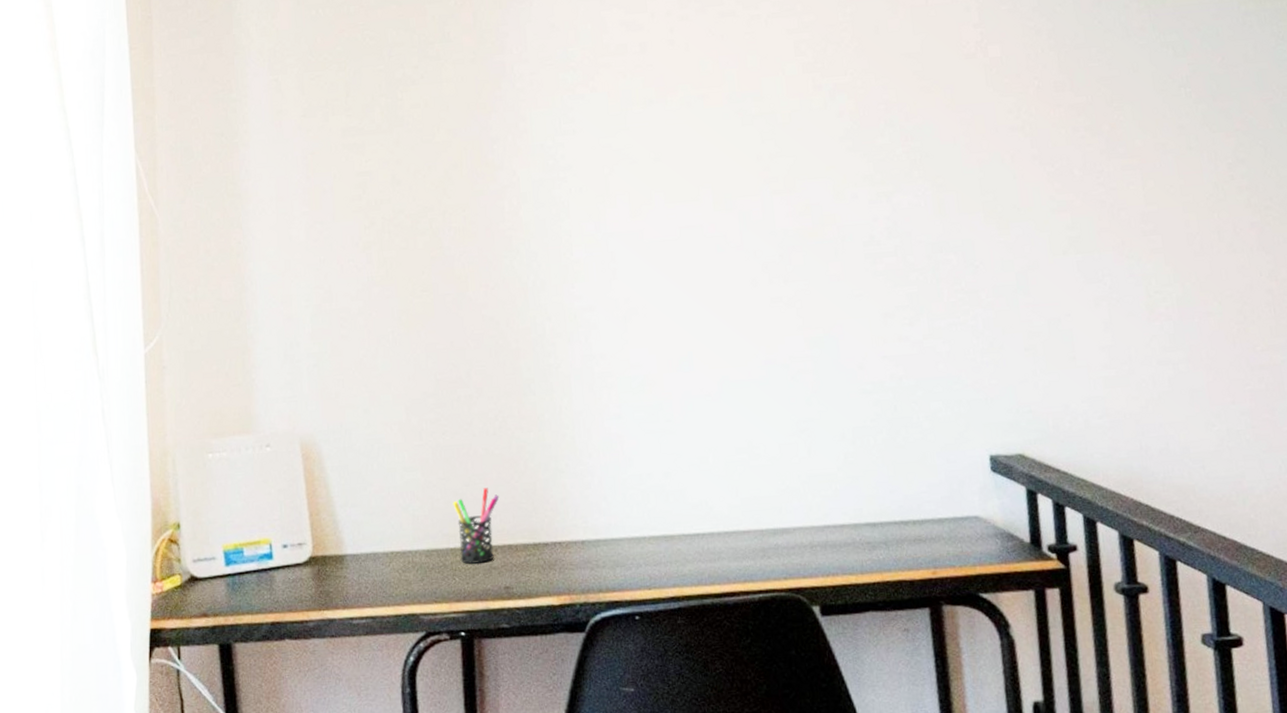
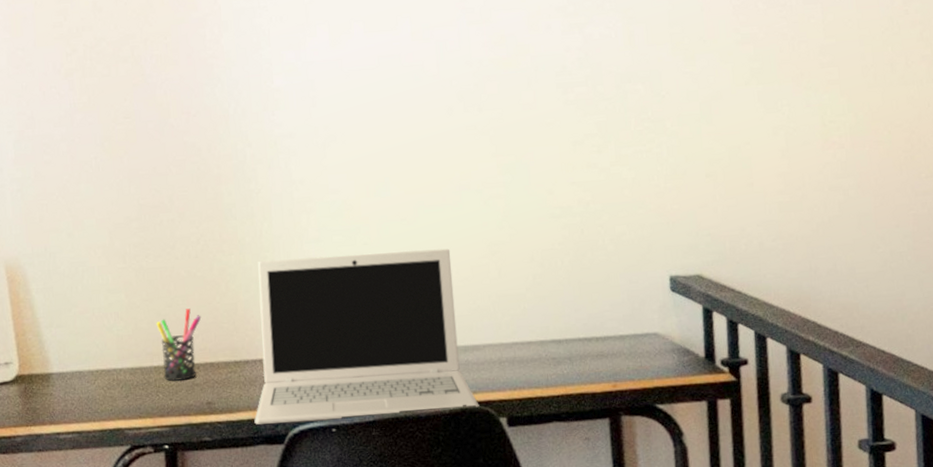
laptop: none [554,425,790,612] -> present [254,248,479,425]

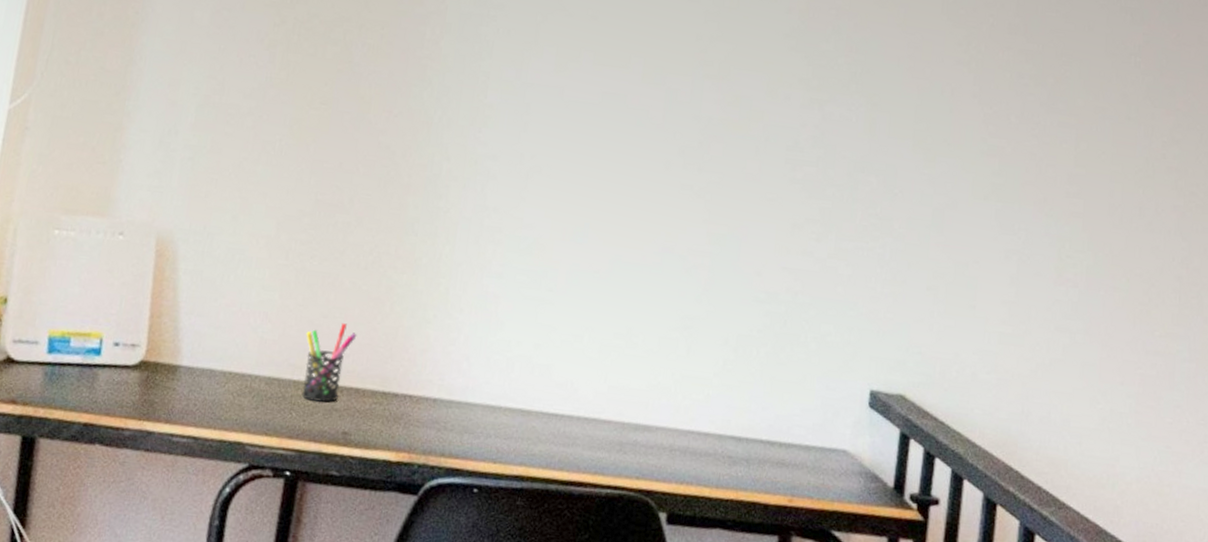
laptop: present [254,248,479,425] -> none [390,286,640,496]

